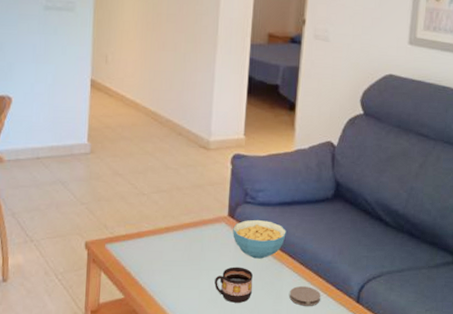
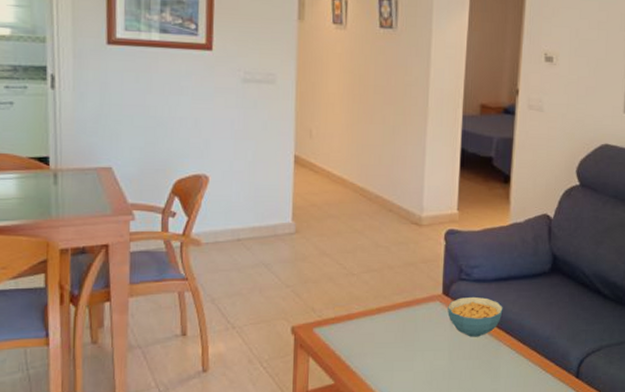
cup: present [215,266,253,303] -> none [430,346,470,384]
coaster: present [289,286,321,306] -> none [507,363,539,384]

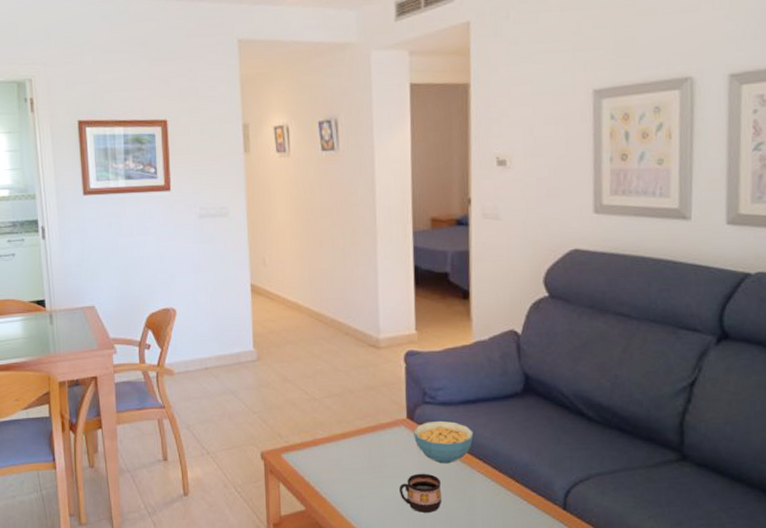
cup: none [430,346,470,384] -> present [399,473,442,513]

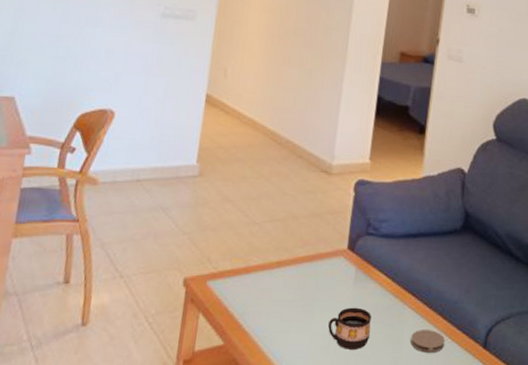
cereal bowl: present [414,420,474,464] -> none [351,253,410,298]
coaster: none [484,493,520,515] -> present [410,330,445,353]

